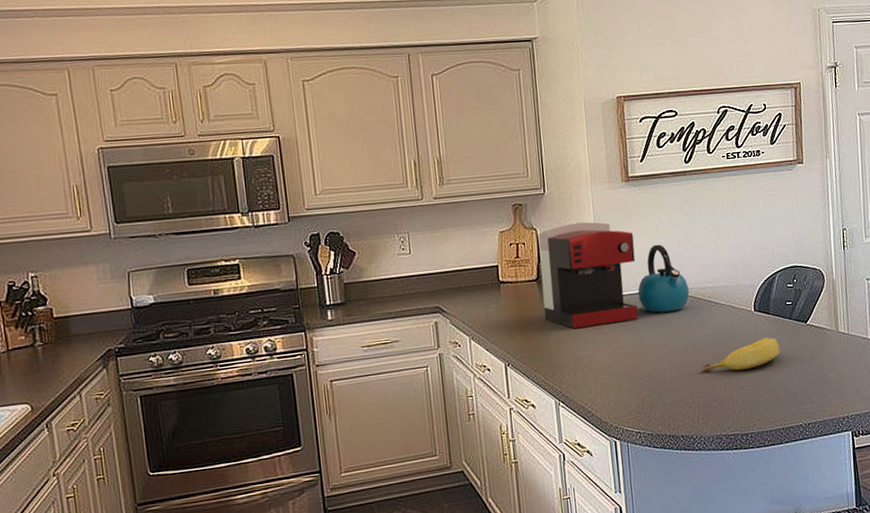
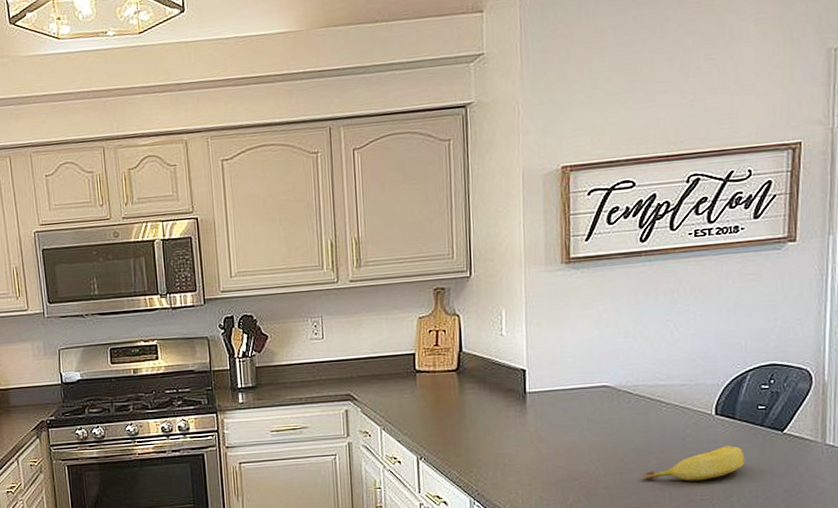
coffee maker: present [538,222,638,328] -> none [461,308,572,424]
kettle: present [637,244,689,313] -> none [572,334,635,412]

